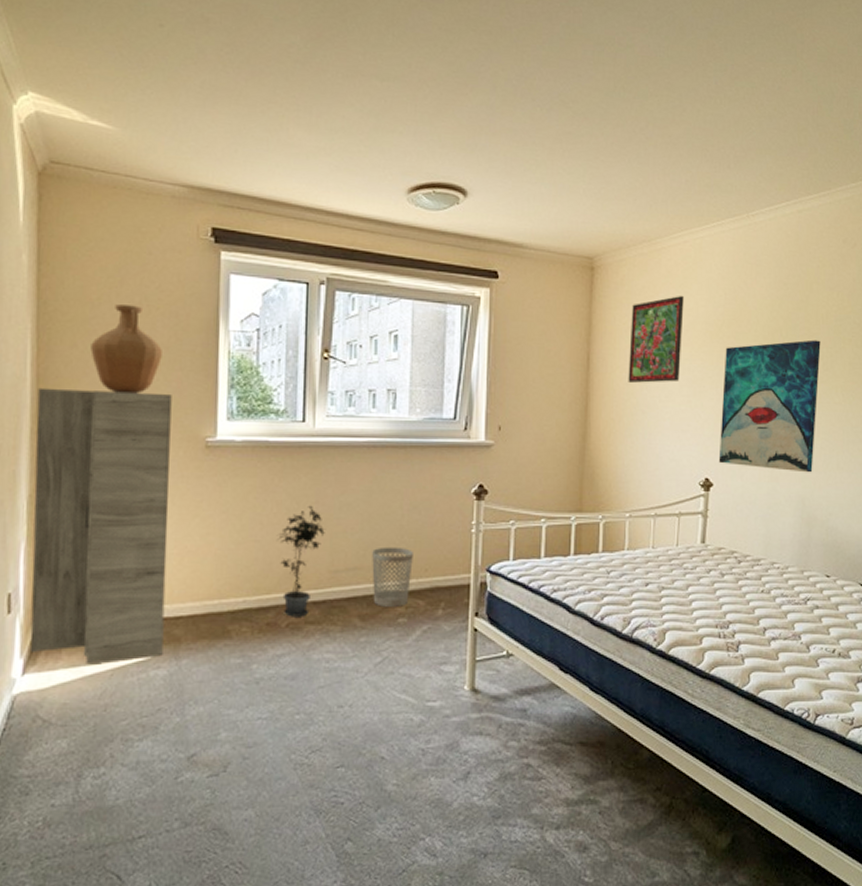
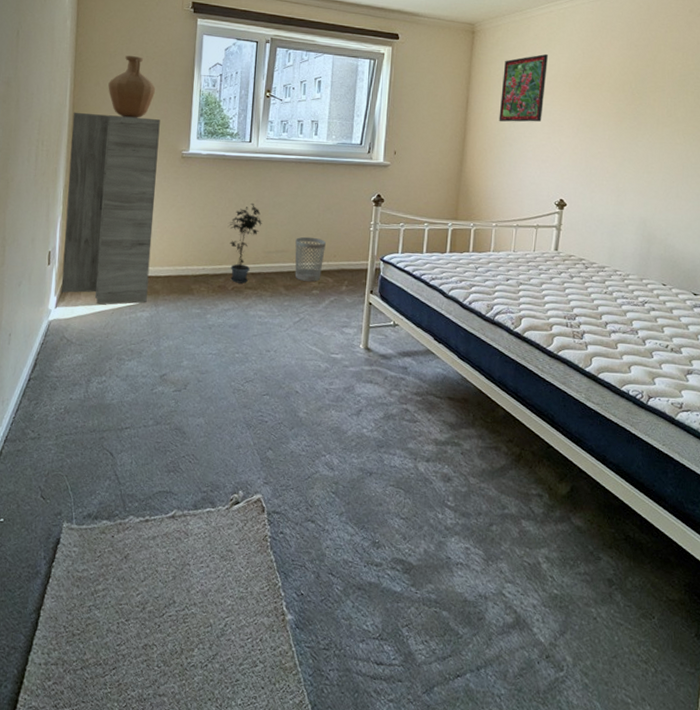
wall art: present [718,339,821,473] -> none [572,91,666,200]

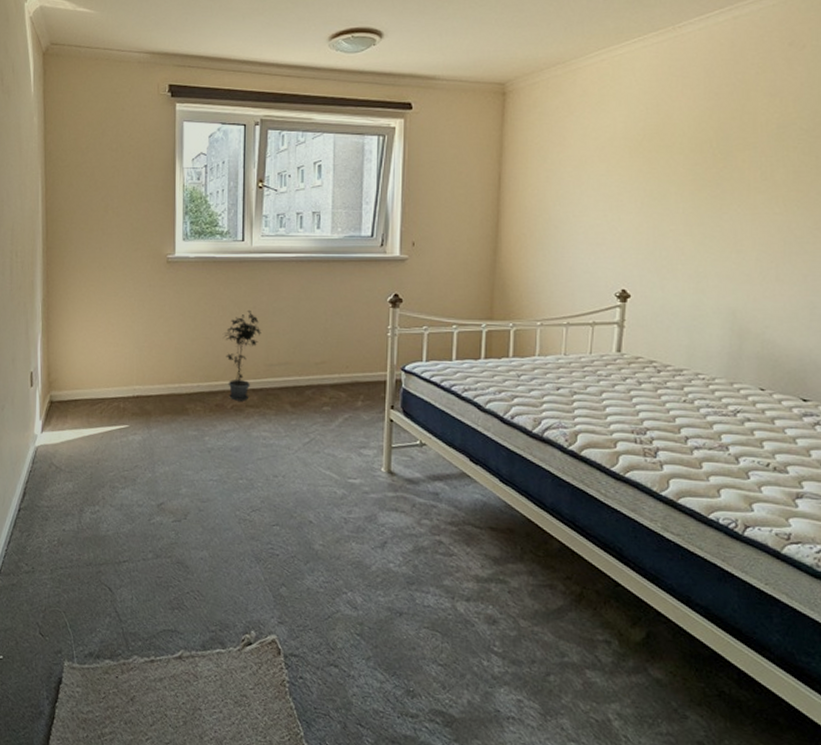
cabinet: present [61,112,160,305] -> none [46,218,141,428]
vase: present [108,56,155,118] -> none [82,151,133,221]
wastebasket: present [295,236,326,282] -> none [300,346,336,397]
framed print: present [499,53,548,122] -> none [540,112,600,199]

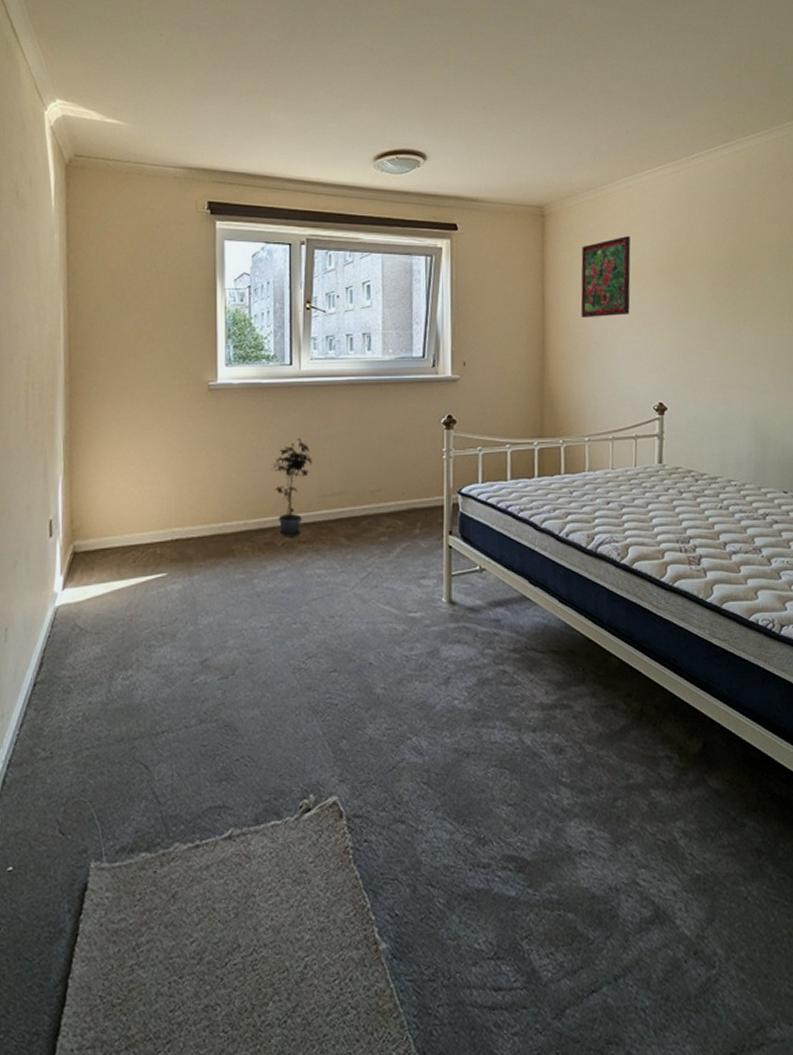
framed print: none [540,112,600,199] -> present [580,235,631,317]

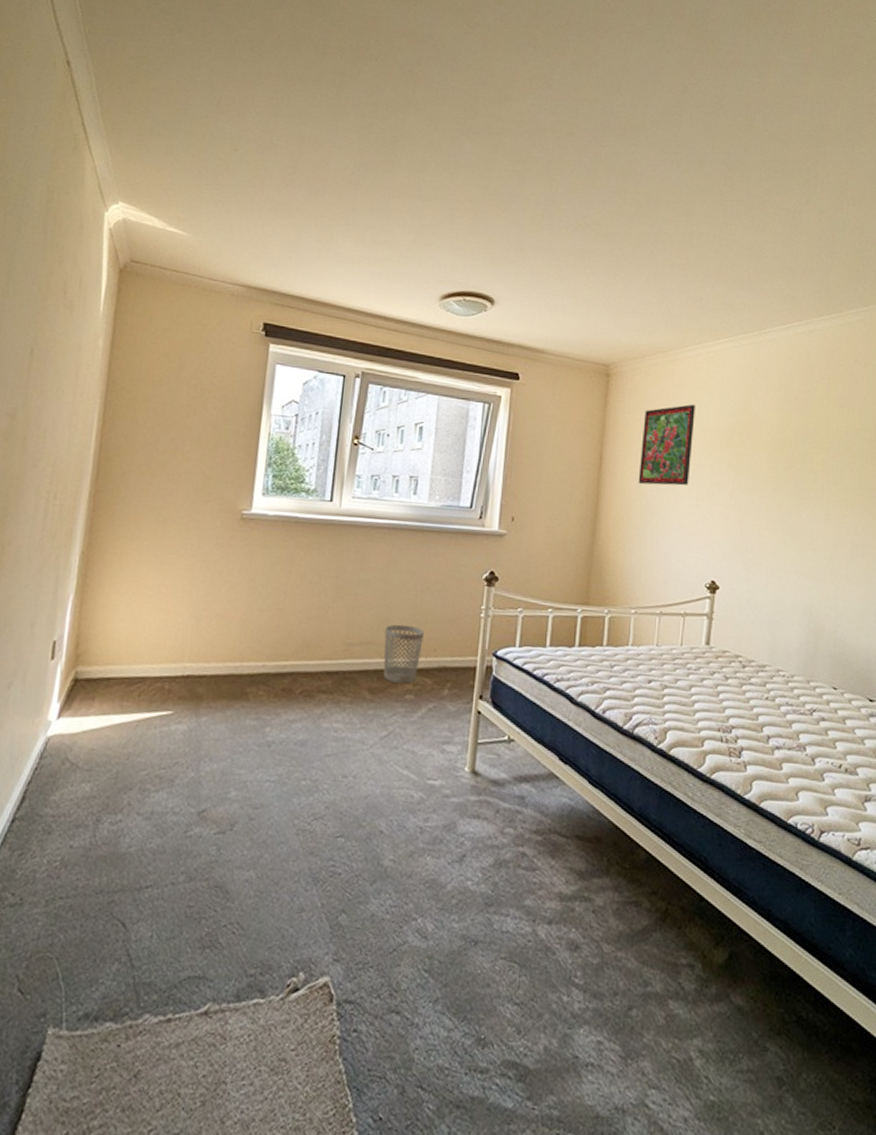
potted plant: present [272,437,313,537] -> none [299,579,343,686]
wastebasket: none [355,473,391,527] -> present [383,624,424,684]

